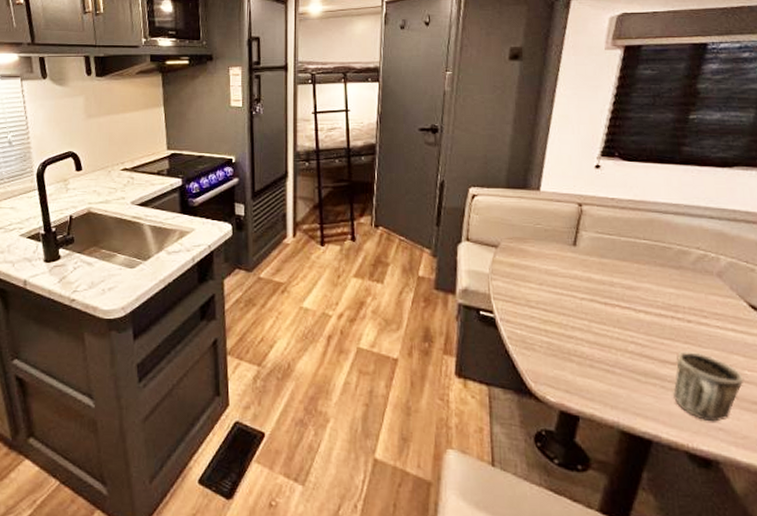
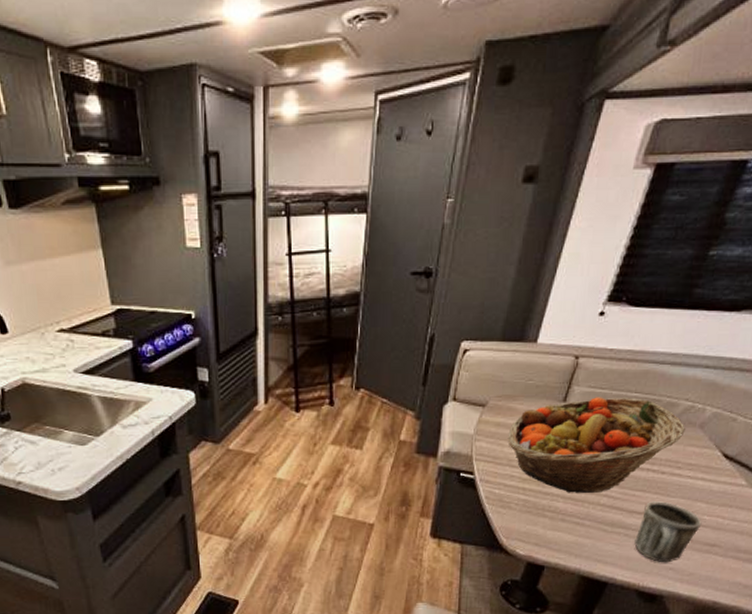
fruit basket: none [523,242,703,339] -> present [508,397,685,493]

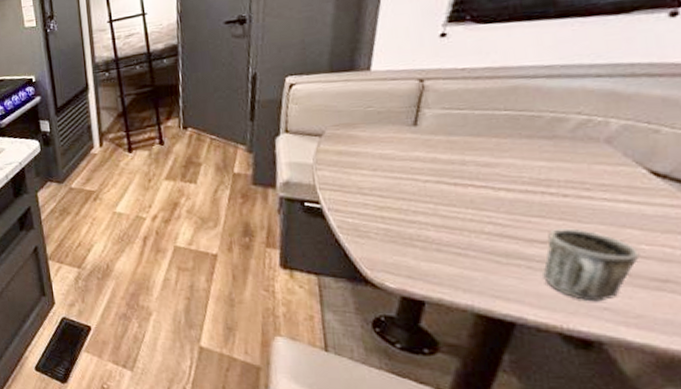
fruit basket: present [508,397,685,493] -> none [353,116,585,221]

